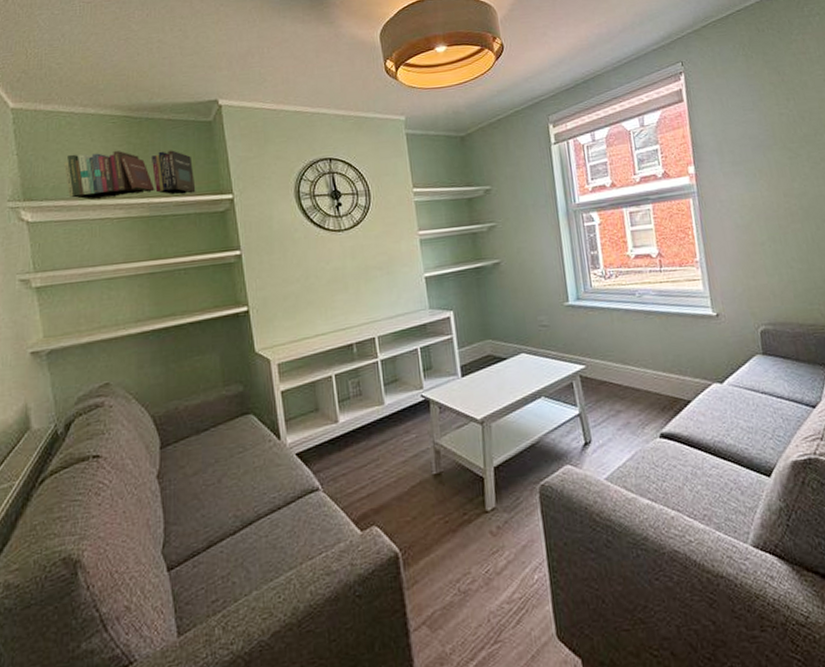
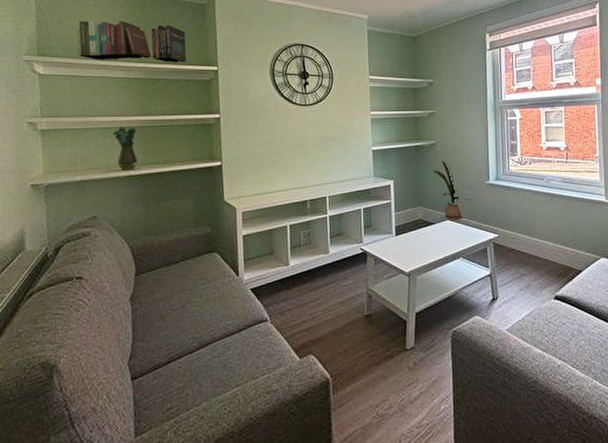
vase: none [118,274,150,327] -> present [112,125,138,171]
house plant: none [498,282,542,353] -> present [432,160,464,220]

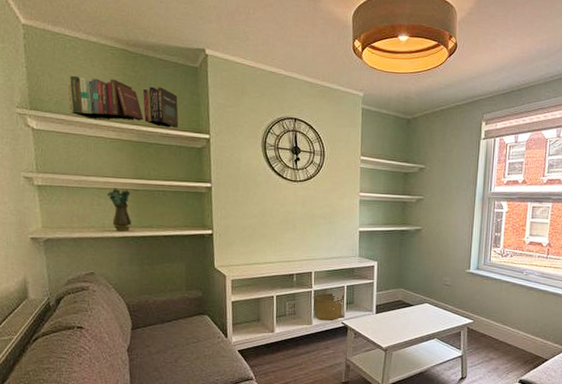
basket: none [328,218,362,249] -> present [313,293,345,321]
house plant: present [432,160,464,220] -> none [415,246,443,304]

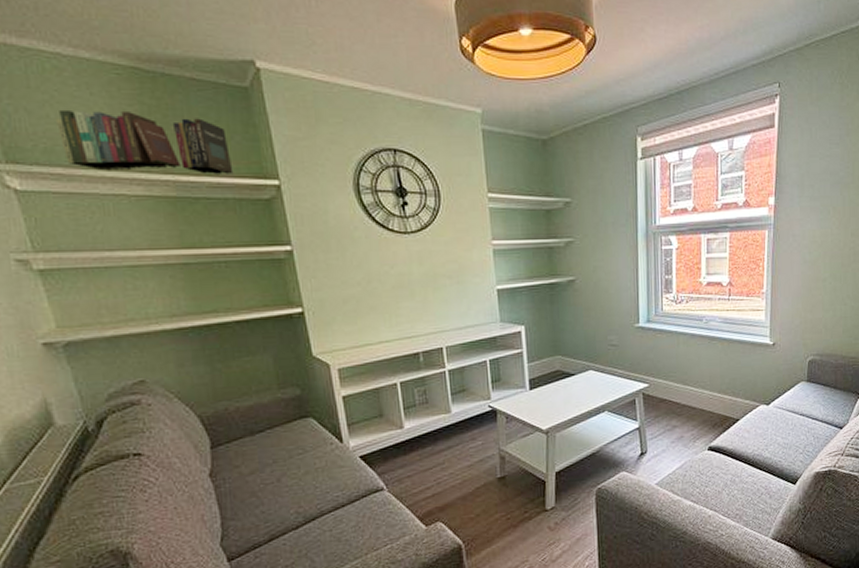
vase: present [107,187,132,232] -> none [144,262,188,322]
basket: present [313,293,345,321] -> none [447,371,488,407]

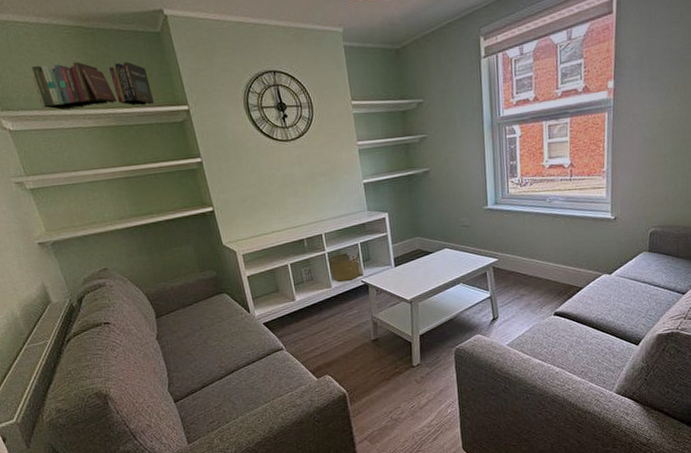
basket: none [447,371,488,407] -> present [327,252,361,282]

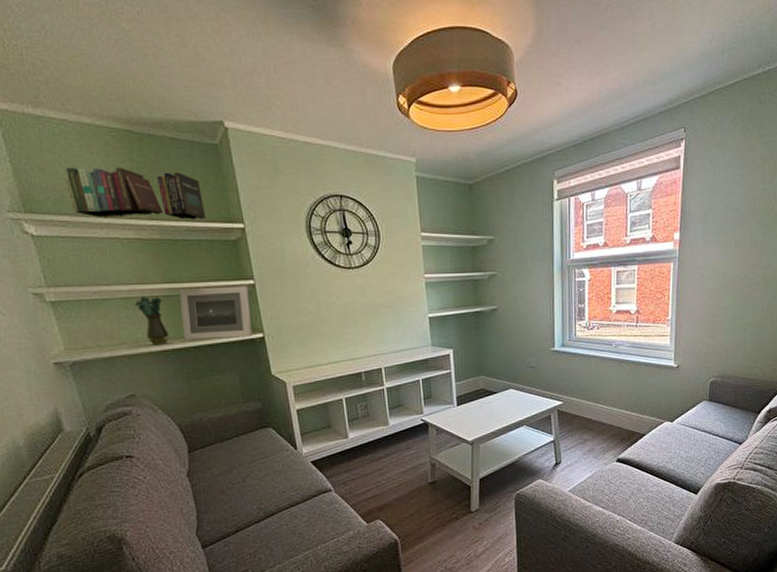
vase: none [99,178,132,223] -> present [134,294,169,345]
picture frame: none [137,164,203,218] -> present [179,285,253,341]
basket: present [327,252,361,282] -> none [386,389,421,420]

